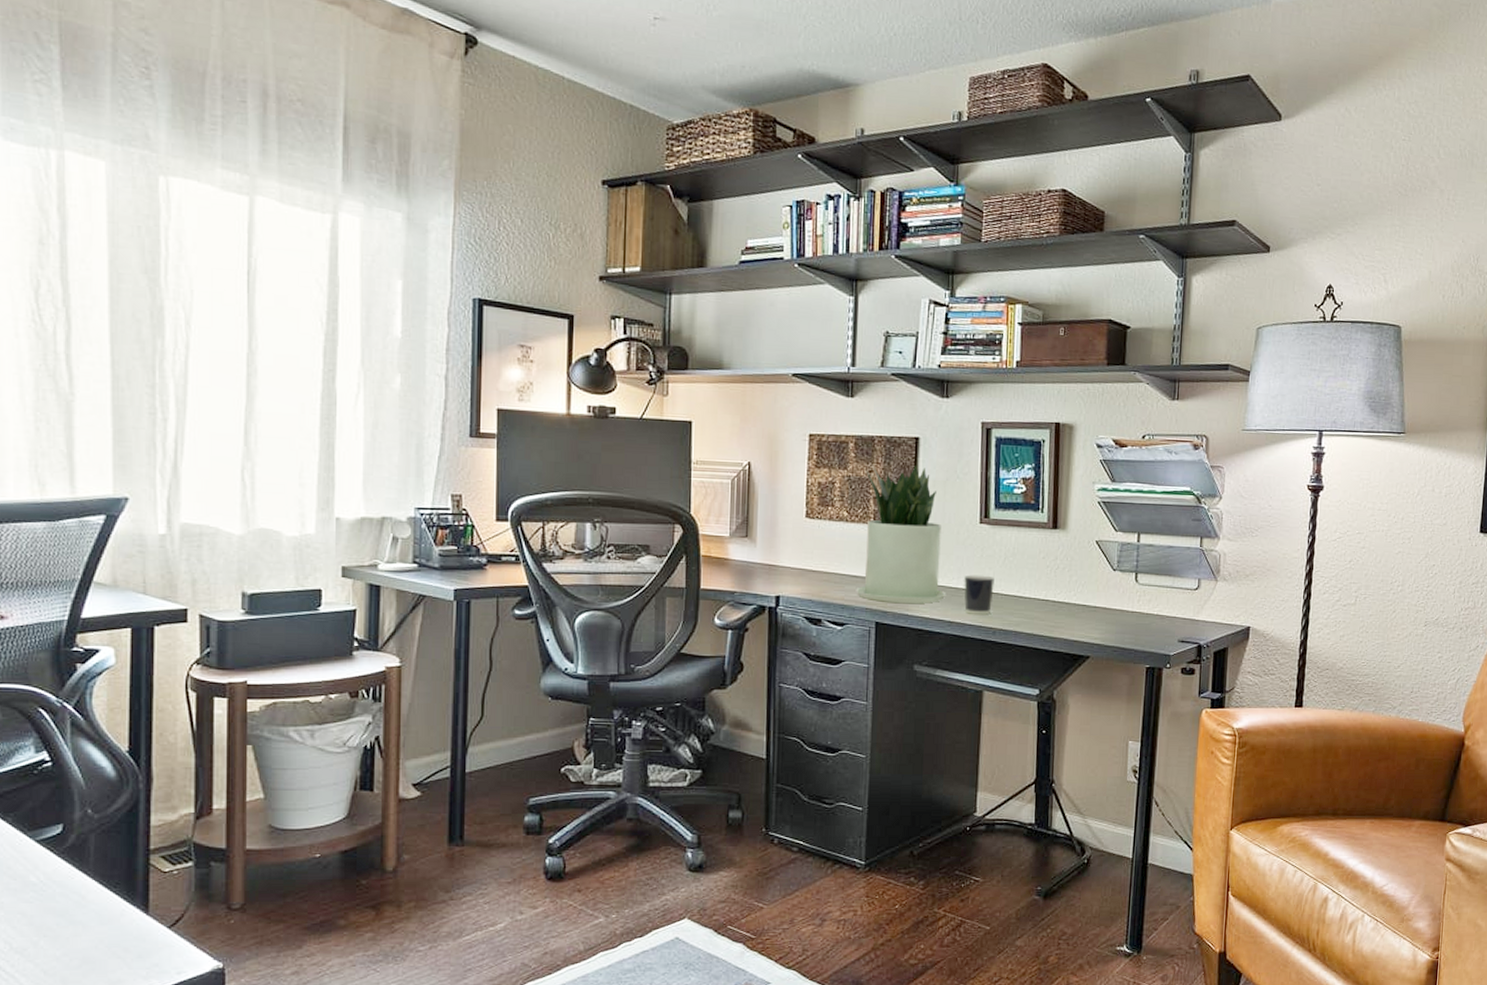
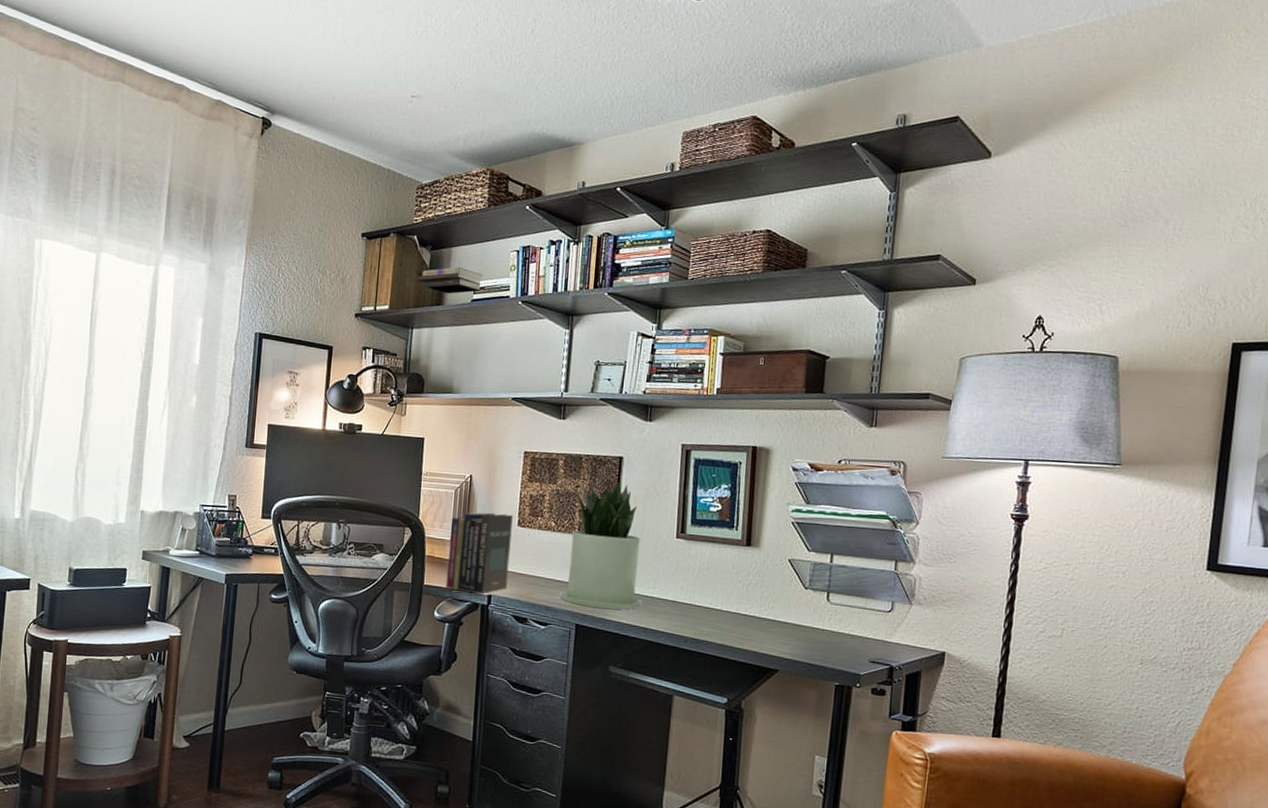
books: none [672,222,752,255] -> present [417,266,483,294]
books: none [726,503,800,594] -> present [445,512,513,593]
mug: present [964,575,995,616] -> none [658,585,688,625]

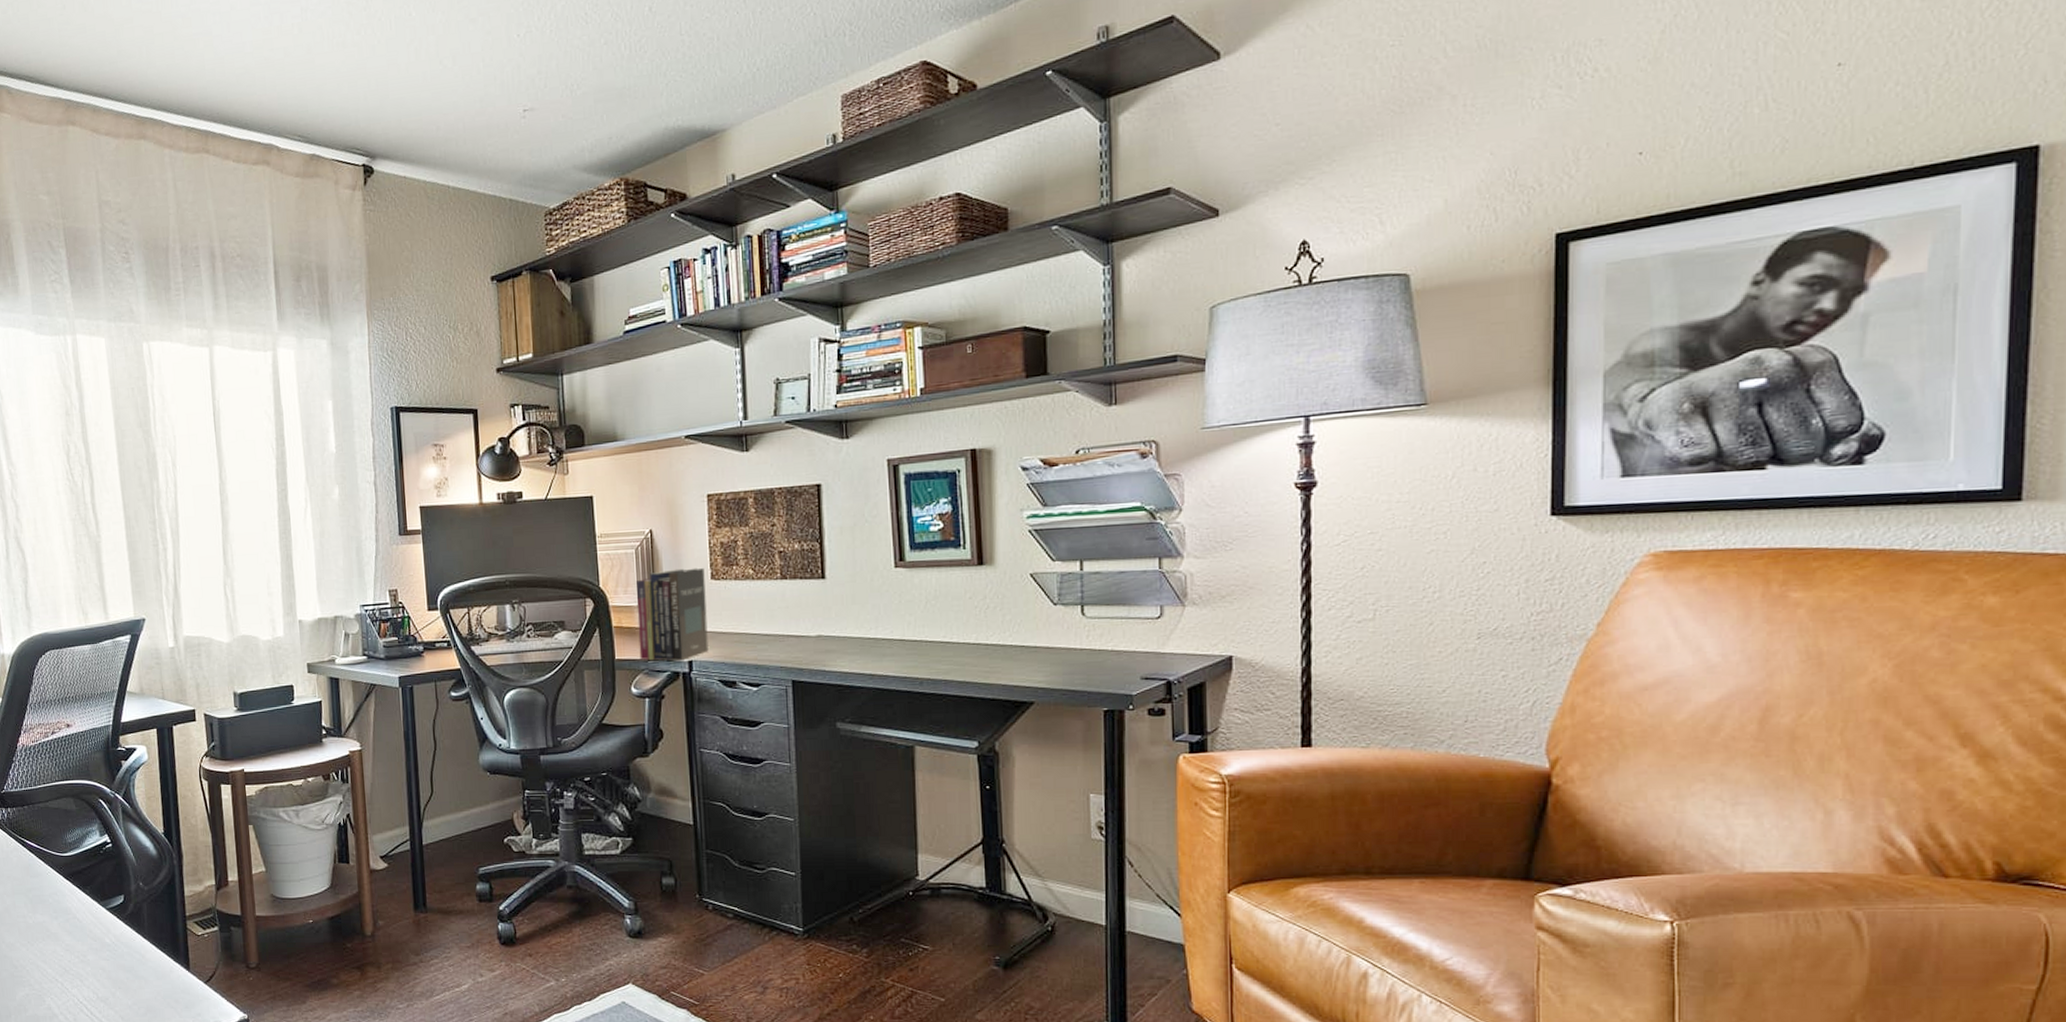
books: present [417,266,483,294] -> none [559,296,633,330]
planter: present [559,481,642,610] -> none [768,514,865,660]

